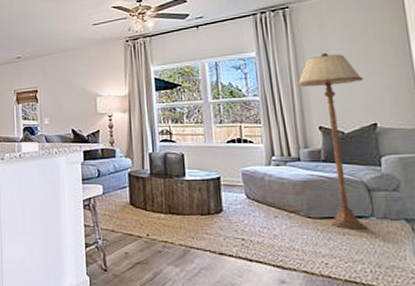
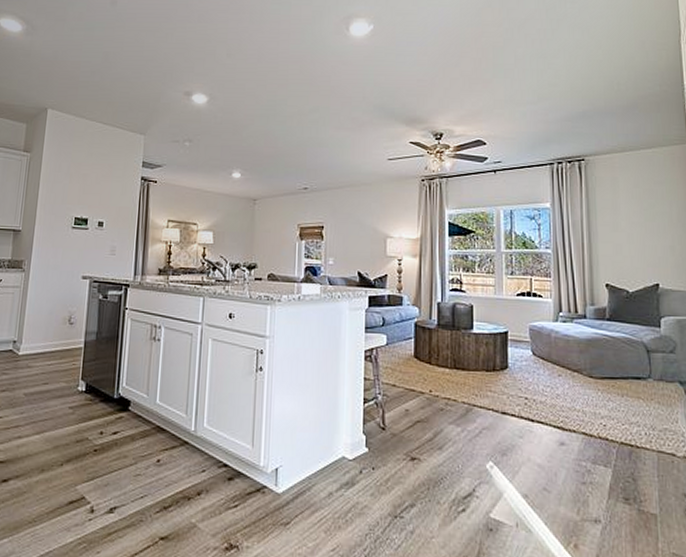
floor lamp: present [296,52,366,229] -> none [587,208,650,391]

